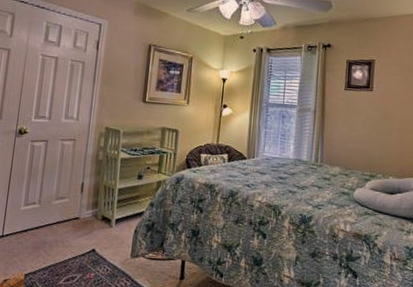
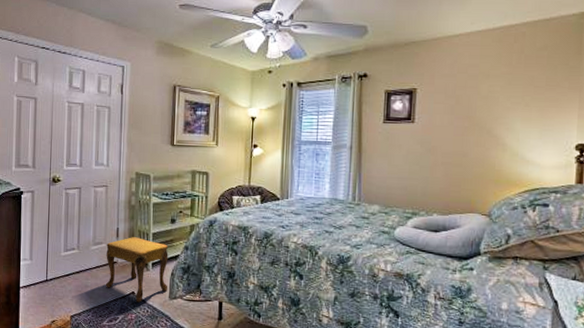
footstool: none [65,192,134,261] -> present [105,237,169,303]

